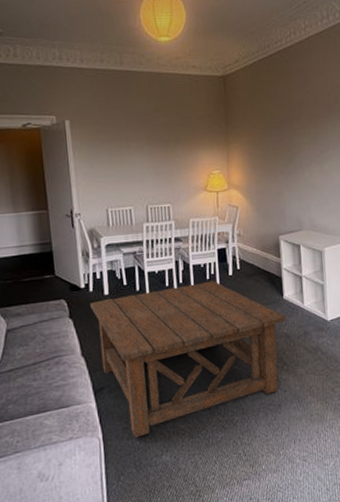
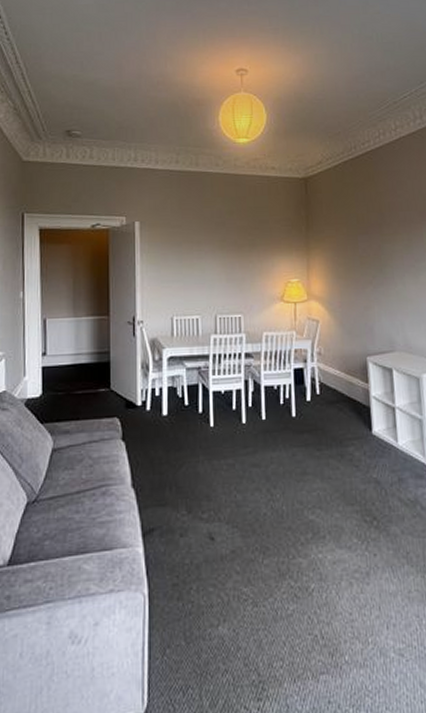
coffee table: present [90,281,287,438] -> none [146,406,376,598]

